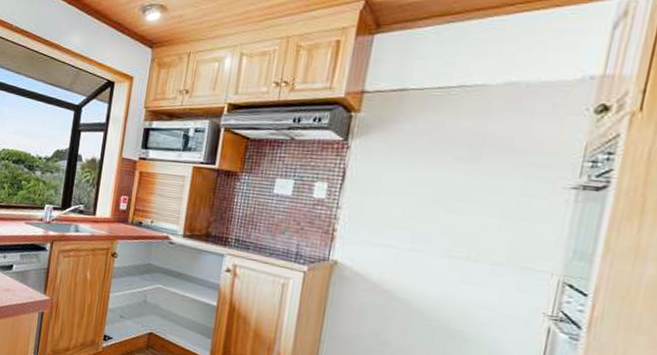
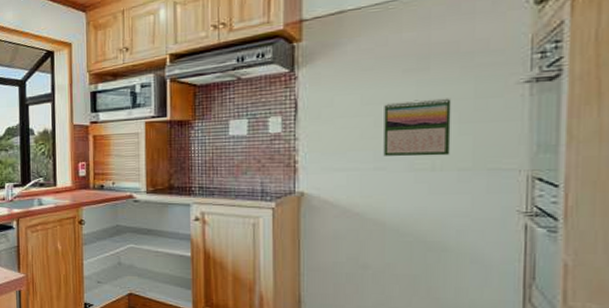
calendar: none [421,186,497,248] -> present [383,98,452,157]

